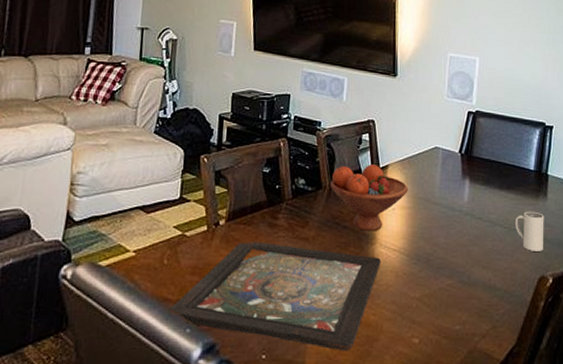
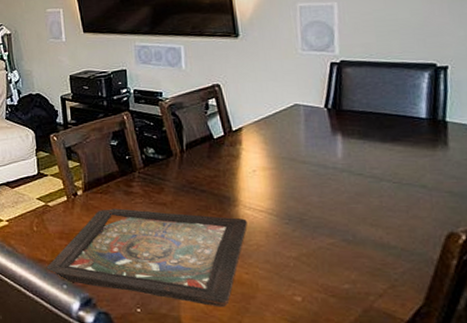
fruit bowl: present [329,164,409,231] -> none [180,128,269,194]
mug: present [515,211,544,251] -> none [407,163,449,206]

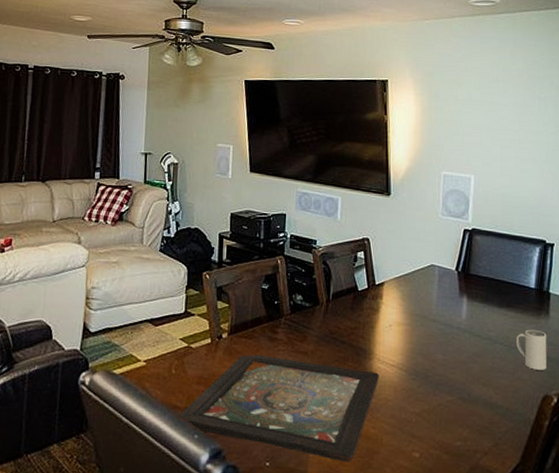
mug: none [407,163,449,206] -> present [516,329,547,370]

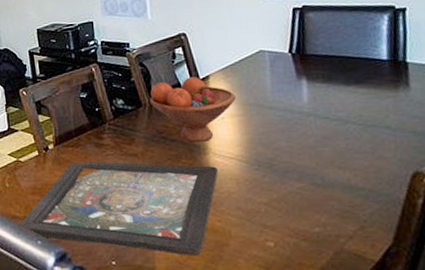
fruit bowl: none [326,282,406,347] -> present [149,77,237,142]
mug: present [516,329,547,370] -> none [371,104,413,147]

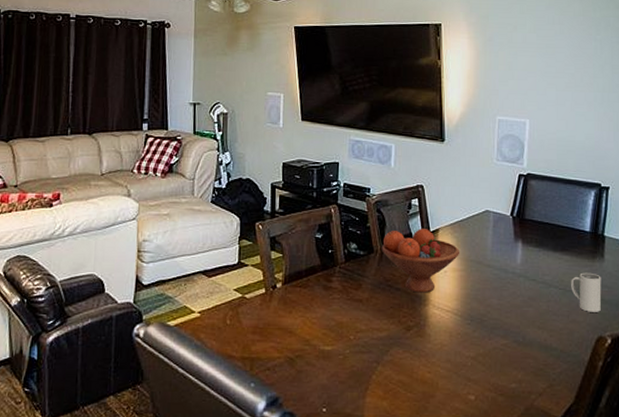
board game: present [20,161,218,257] -> none [235,303,434,406]
mug: none [371,104,413,147] -> present [571,272,602,312]

